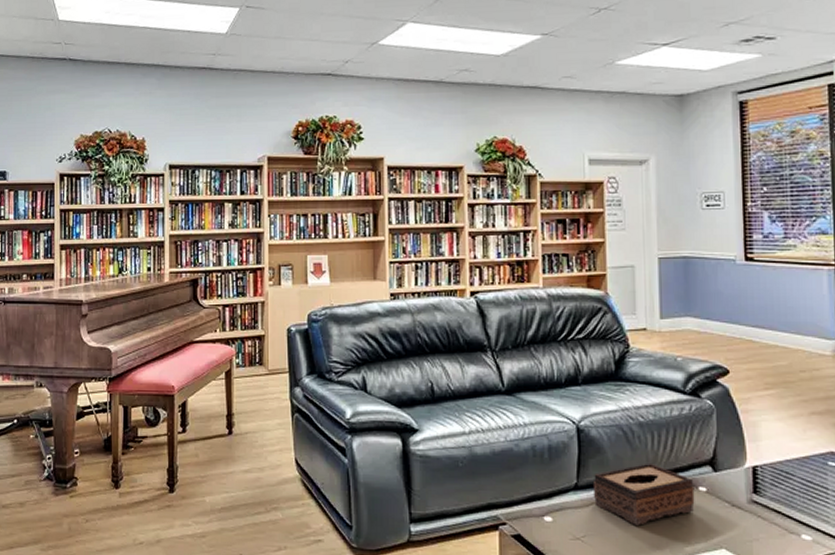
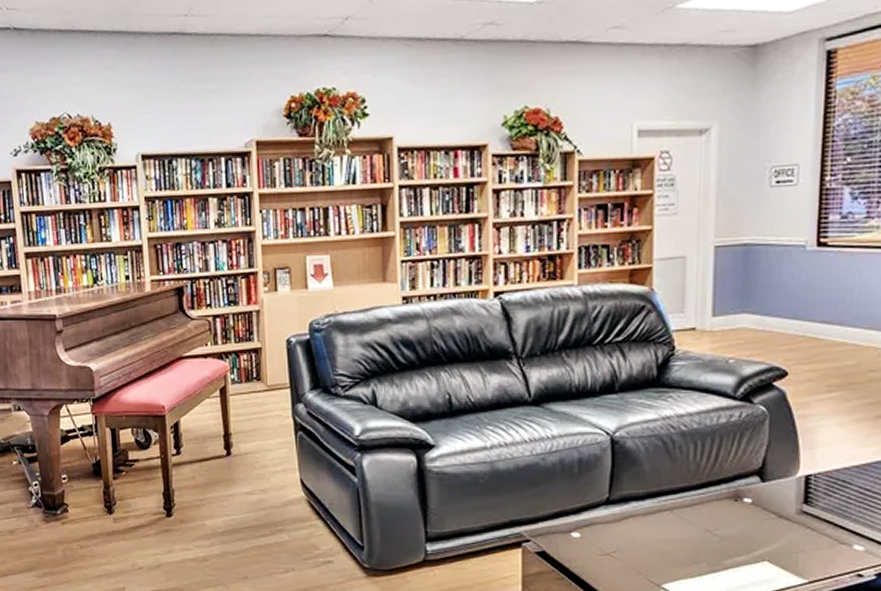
tissue box: present [594,462,695,526] -> none [627,474,739,539]

